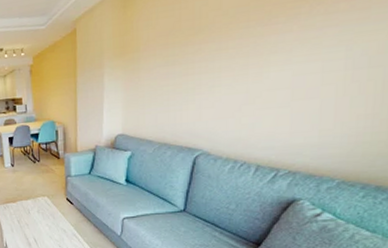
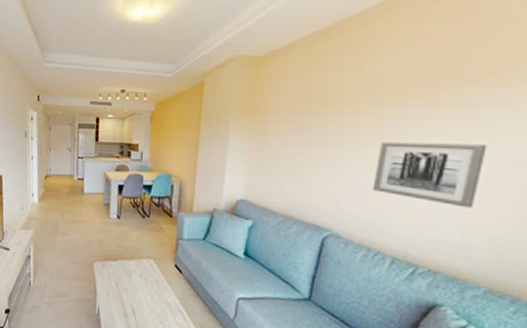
wall art: none [238,50,347,113] -> present [372,141,487,208]

